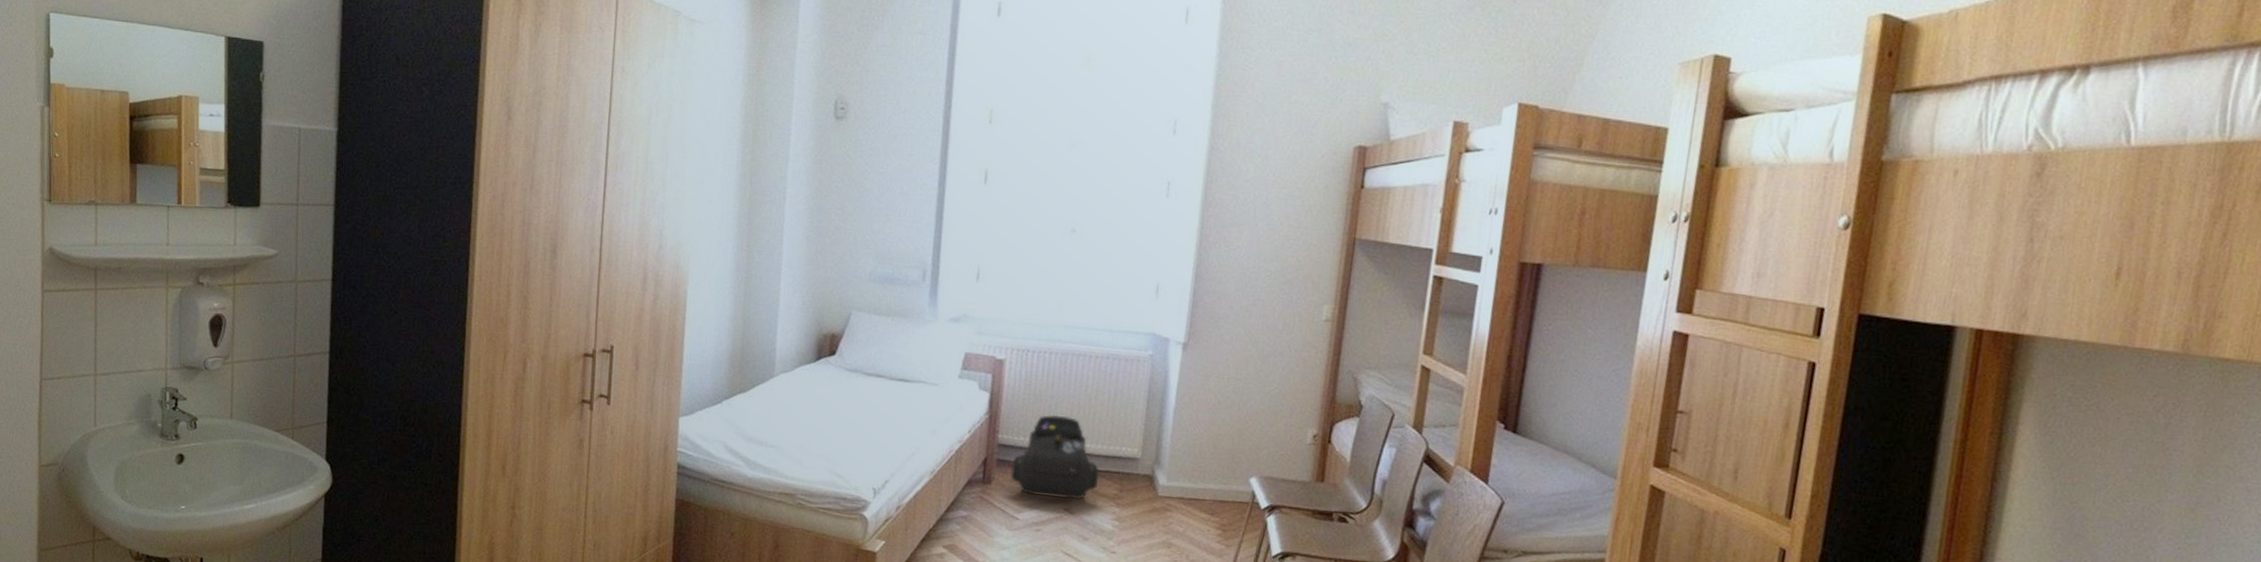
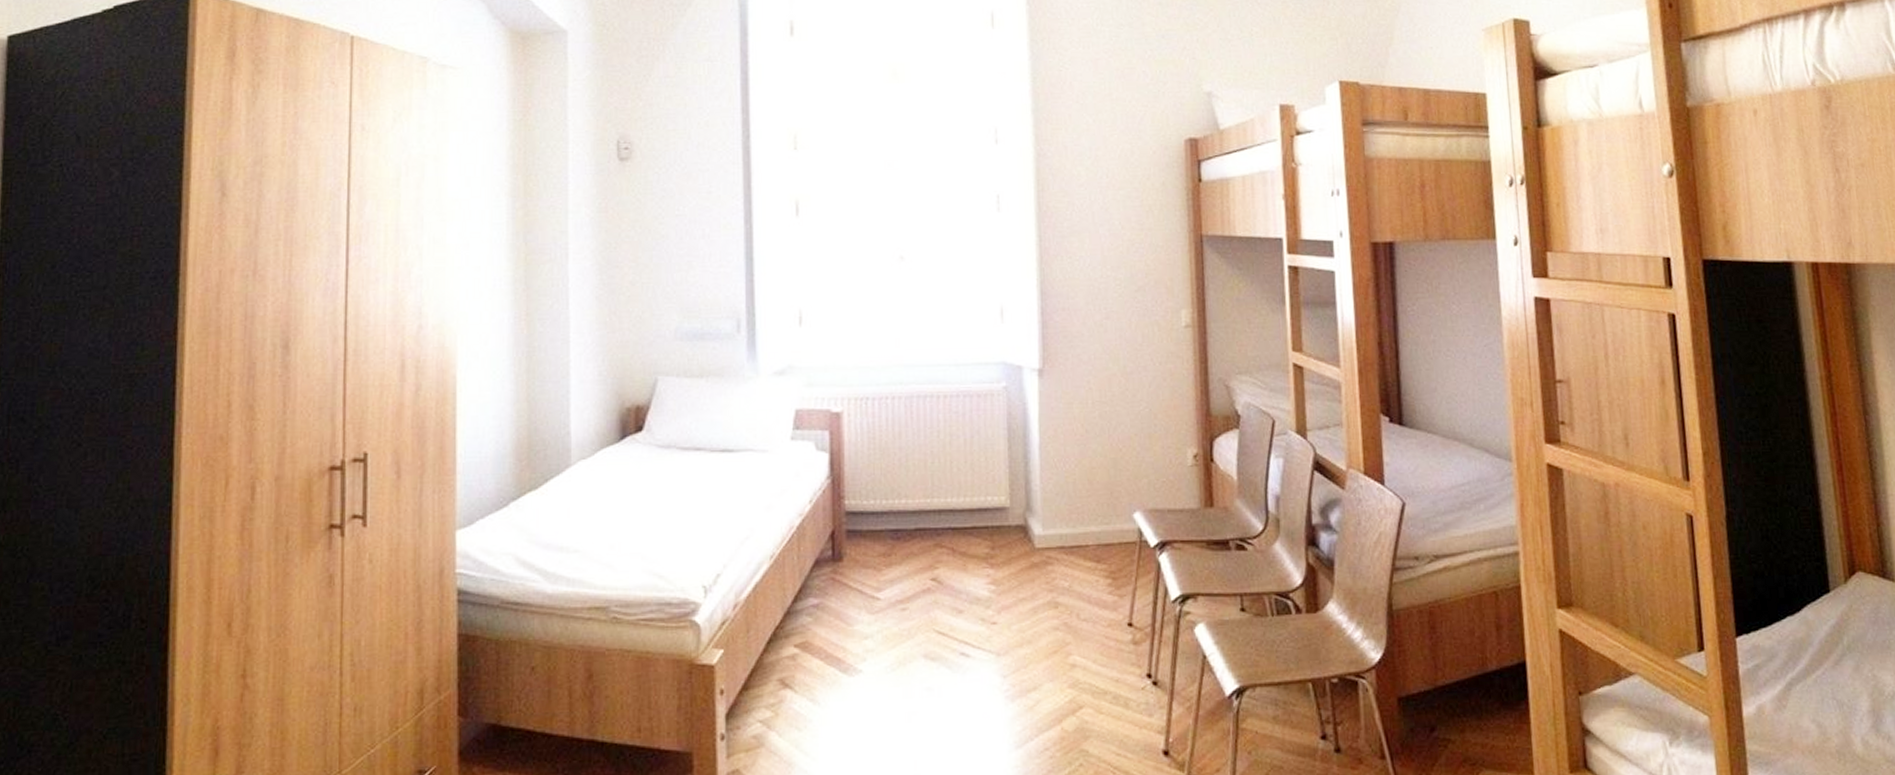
backpack: present [1010,414,1100,499] -> none [863,468,966,568]

